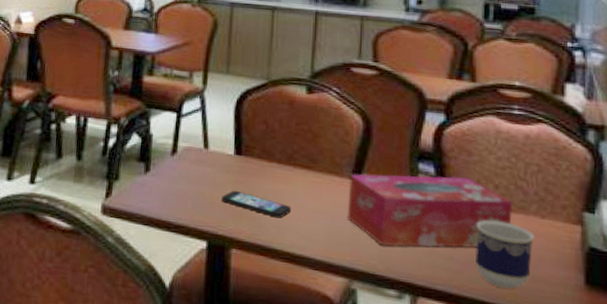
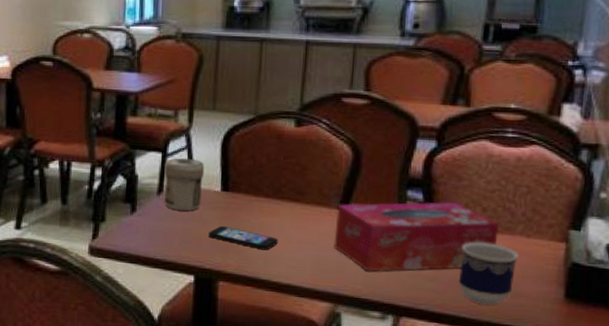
jar: none [178,119,219,174] -> present [164,158,205,211]

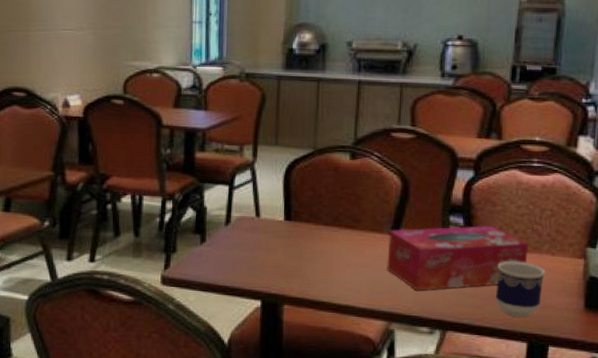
jar: present [164,158,205,211] -> none [231,190,269,240]
smartphone: present [209,225,278,250] -> none [274,253,337,275]

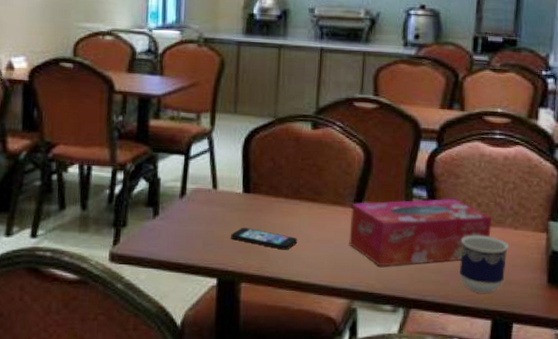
smartphone: none [274,253,337,275] -> present [231,227,298,250]

